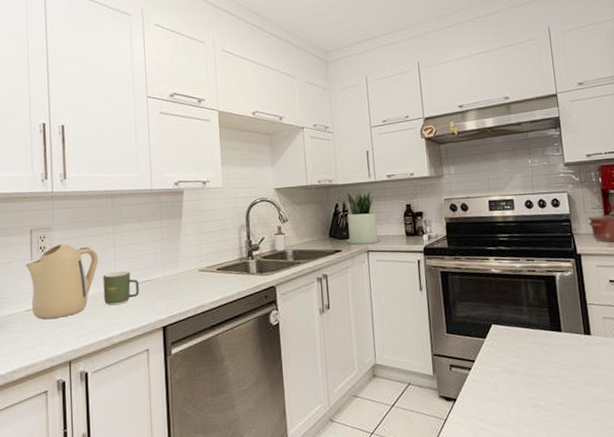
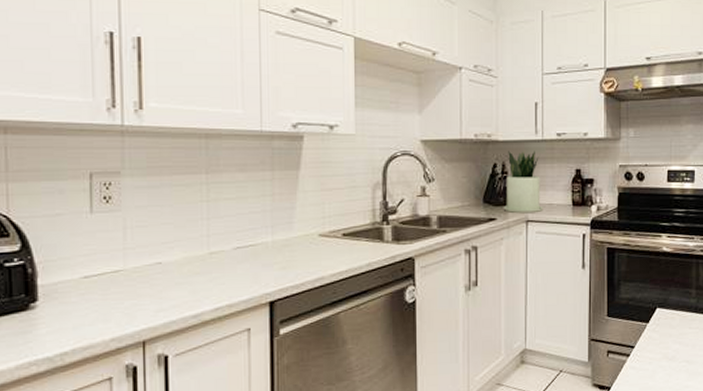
kettle: present [25,244,99,319] -> none [82,195,186,288]
mug: present [103,271,139,306] -> none [191,233,240,274]

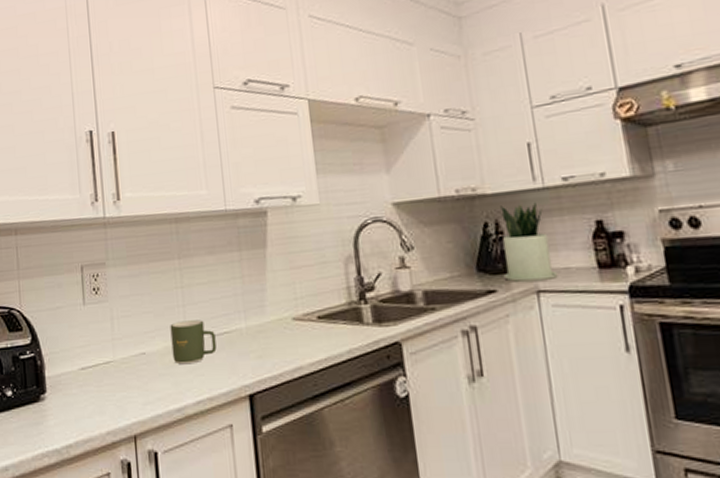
mug: none [191,233,240,274] -> present [170,320,217,365]

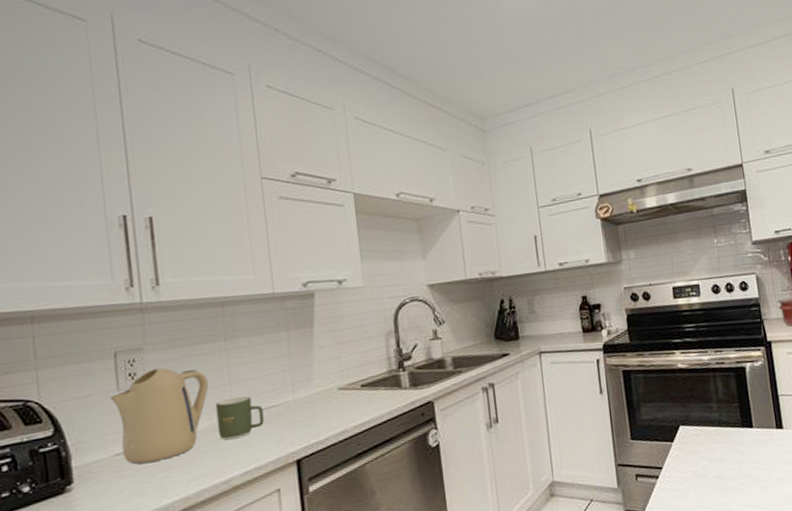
kettle: none [77,284,164,380] -> present [110,368,209,464]
planter: present [500,202,558,283] -> none [513,283,555,347]

